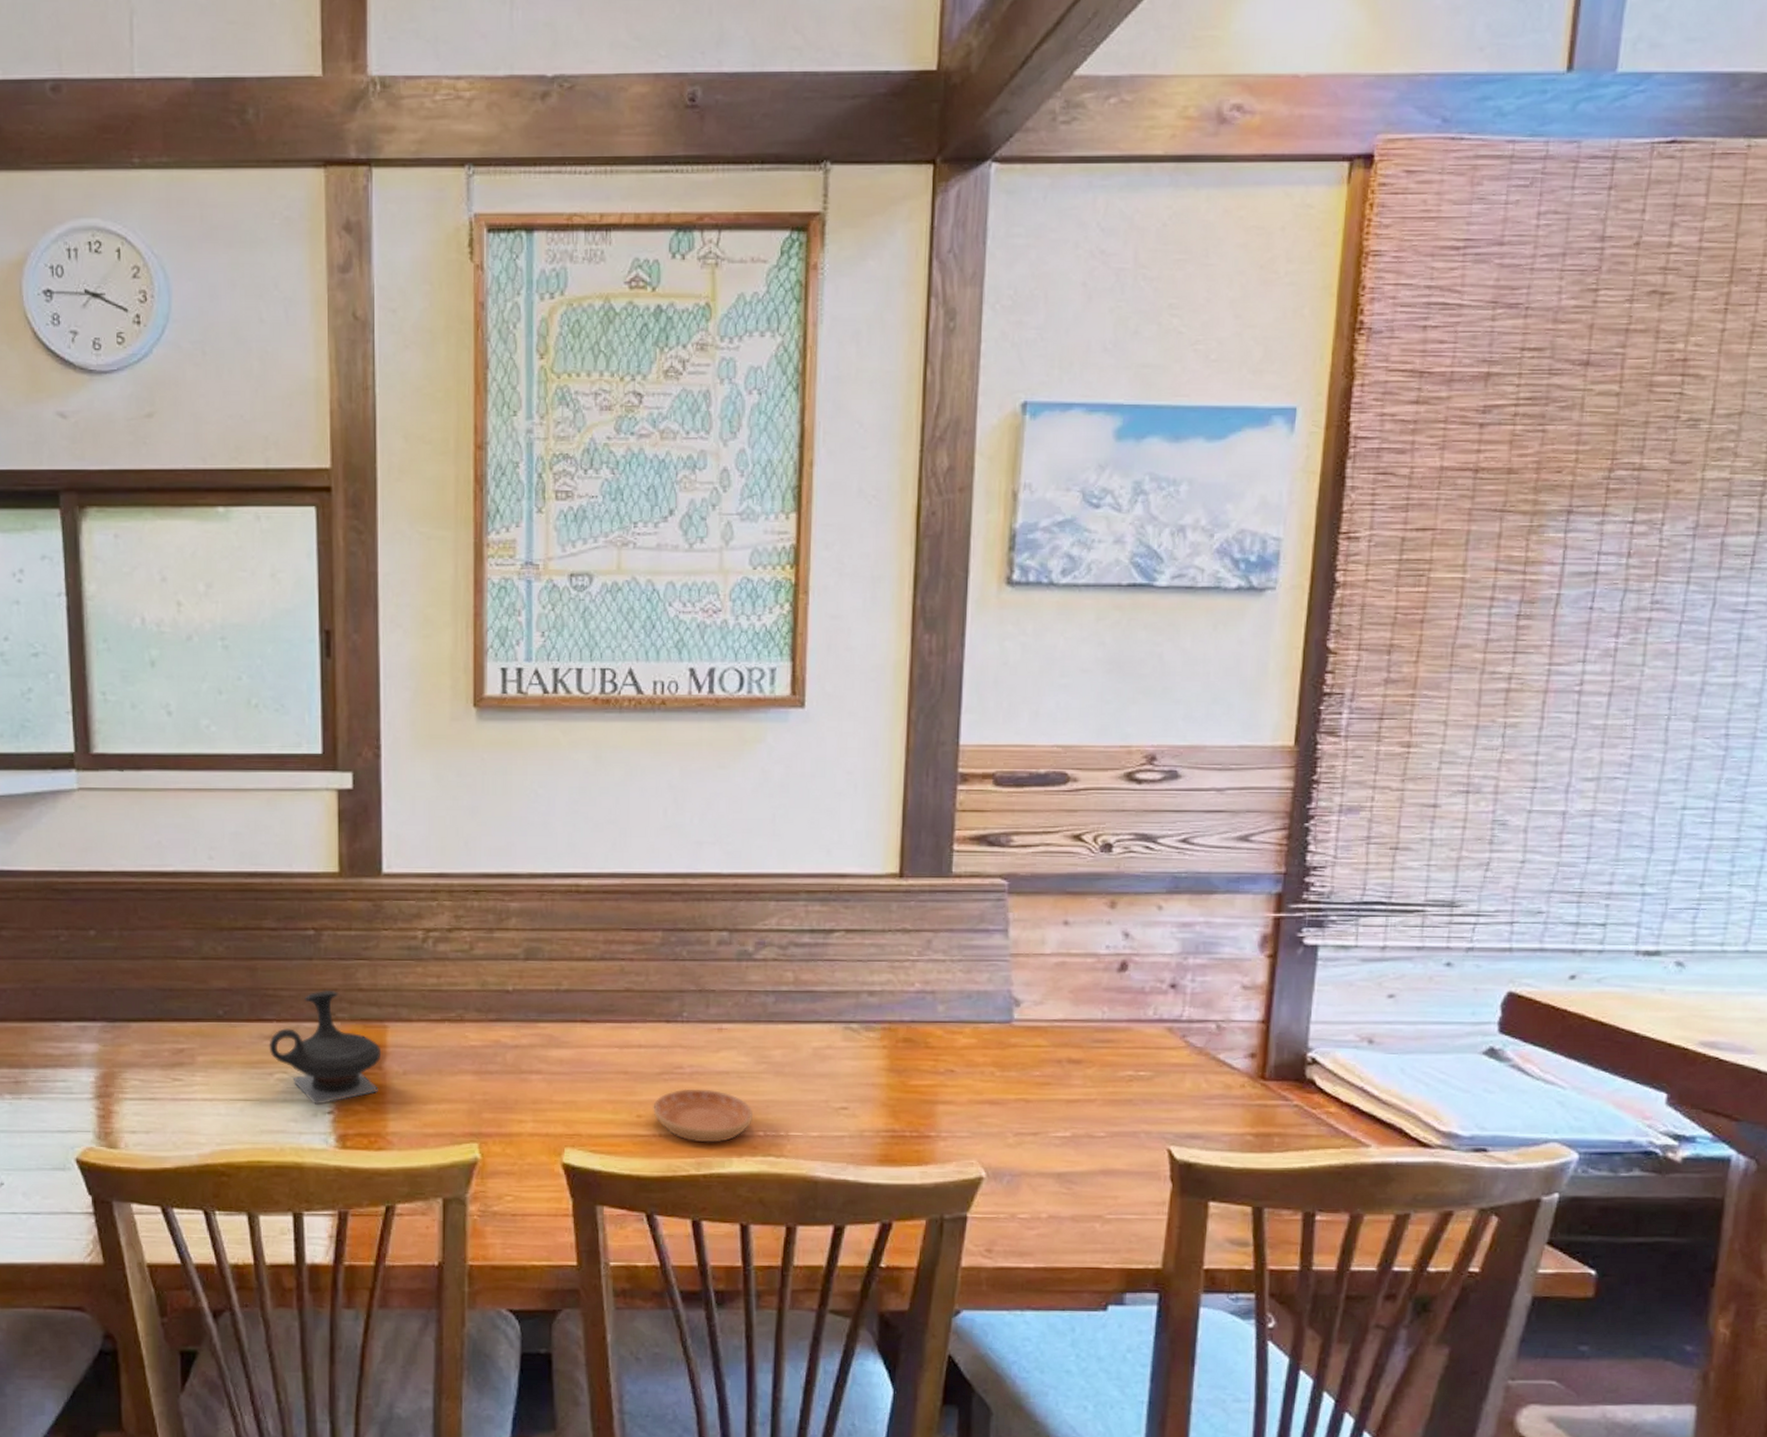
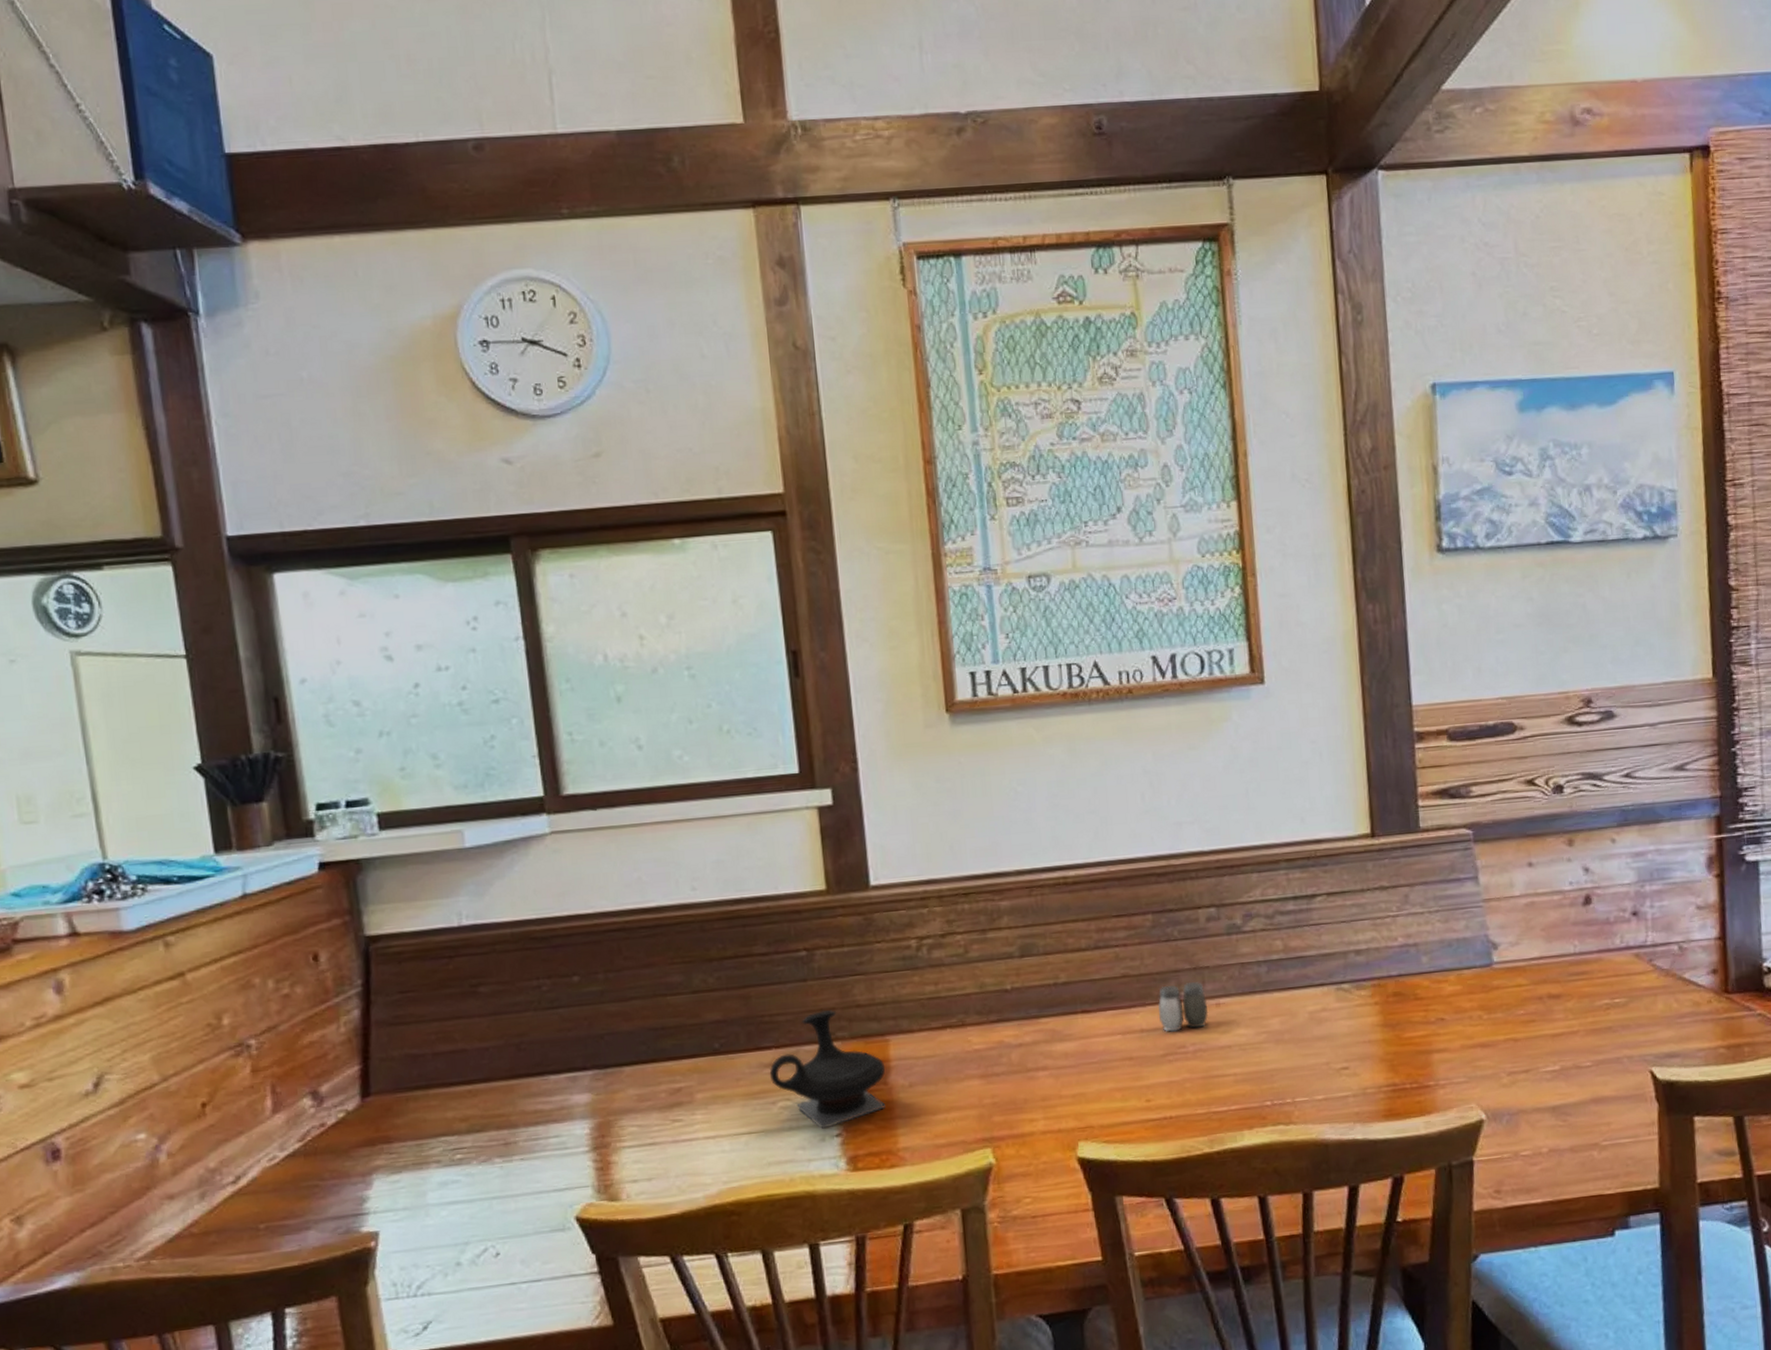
saucer: present [653,1088,753,1143] -> none [1161,1065,1259,1120]
salt and pepper shaker: none [658,1004,710,1051] -> present [1158,982,1209,1032]

